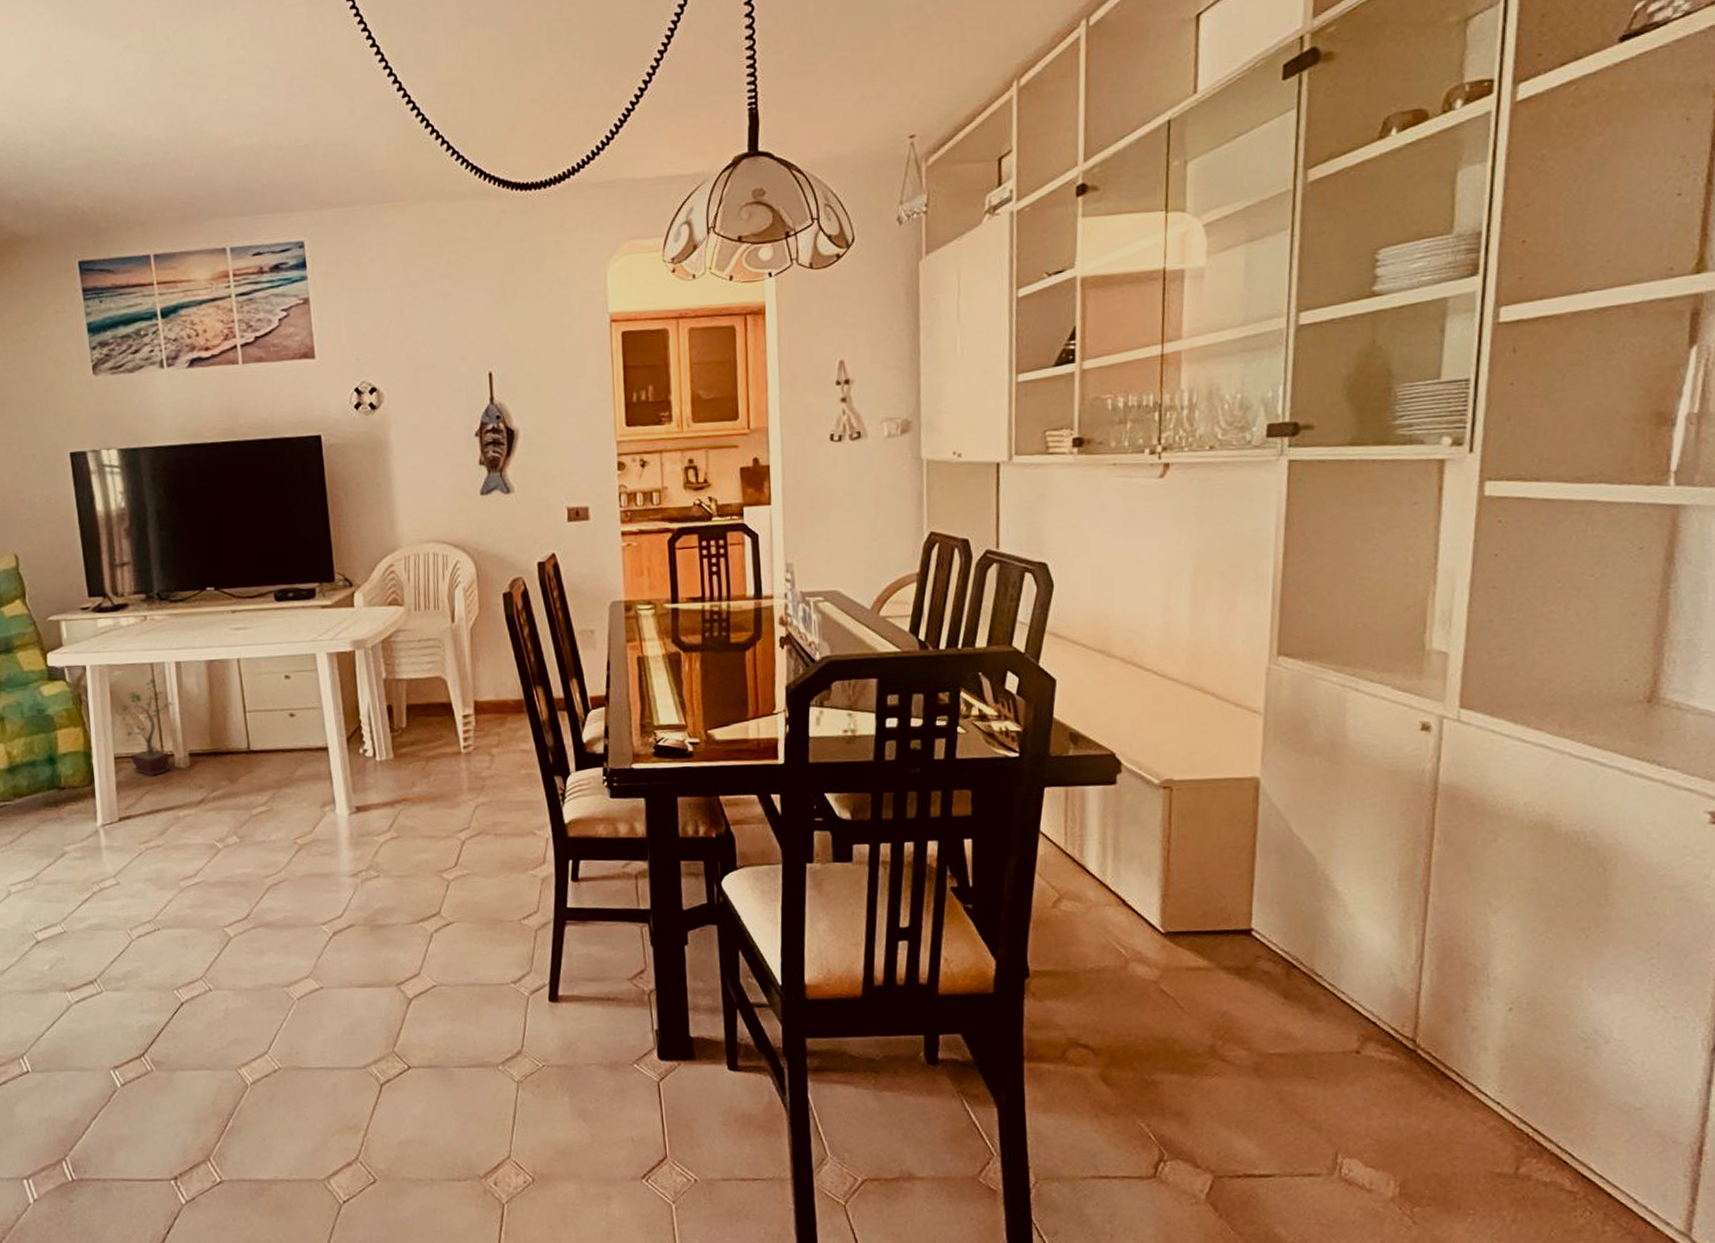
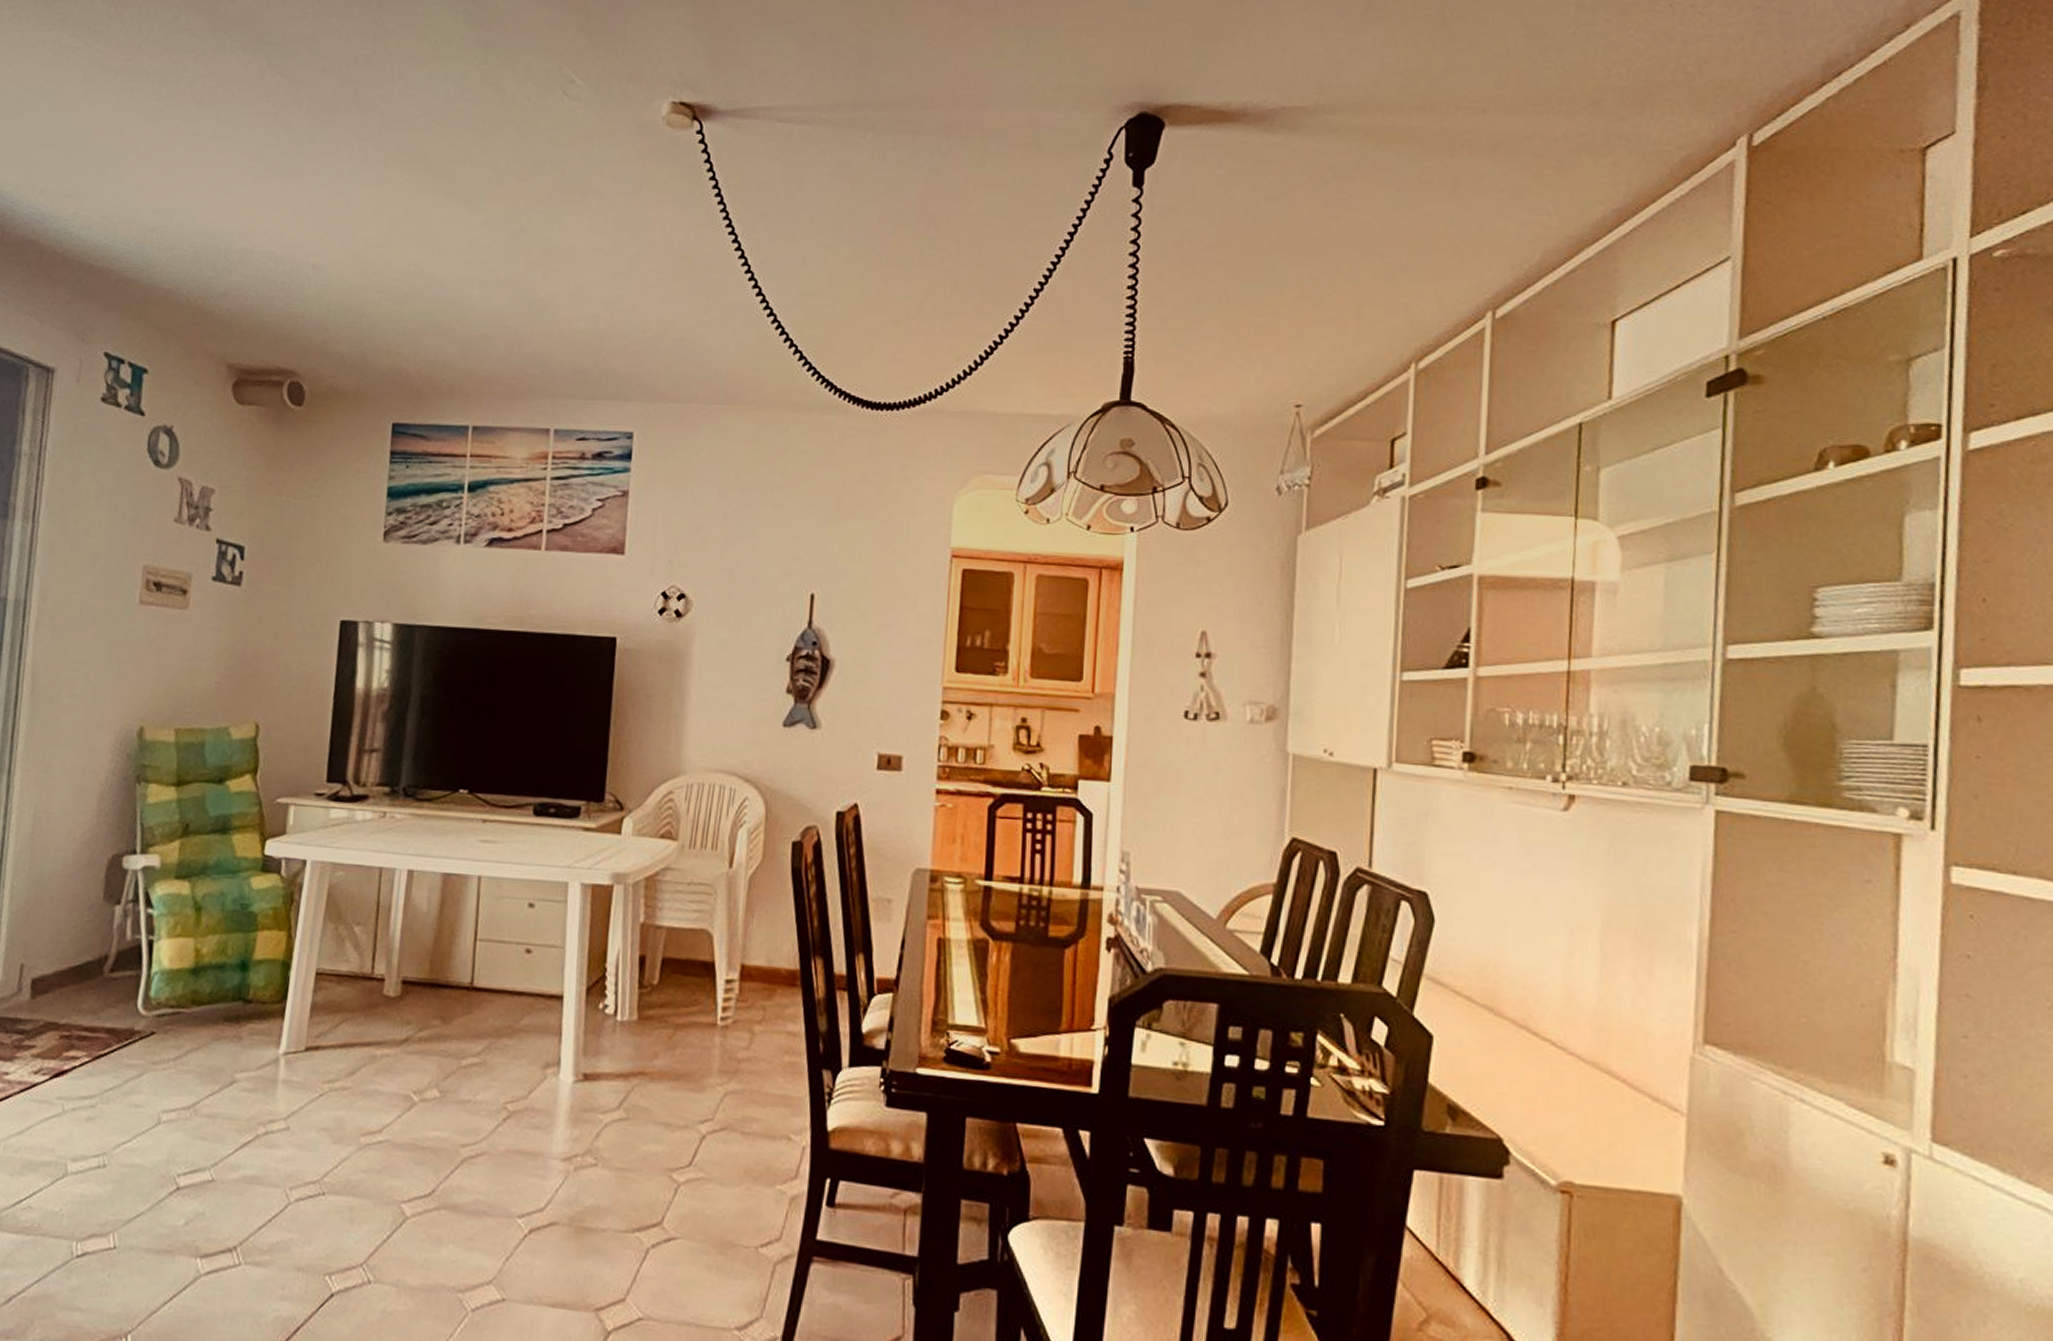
potted plant: present [121,678,175,776] -> none [333,885,398,1002]

